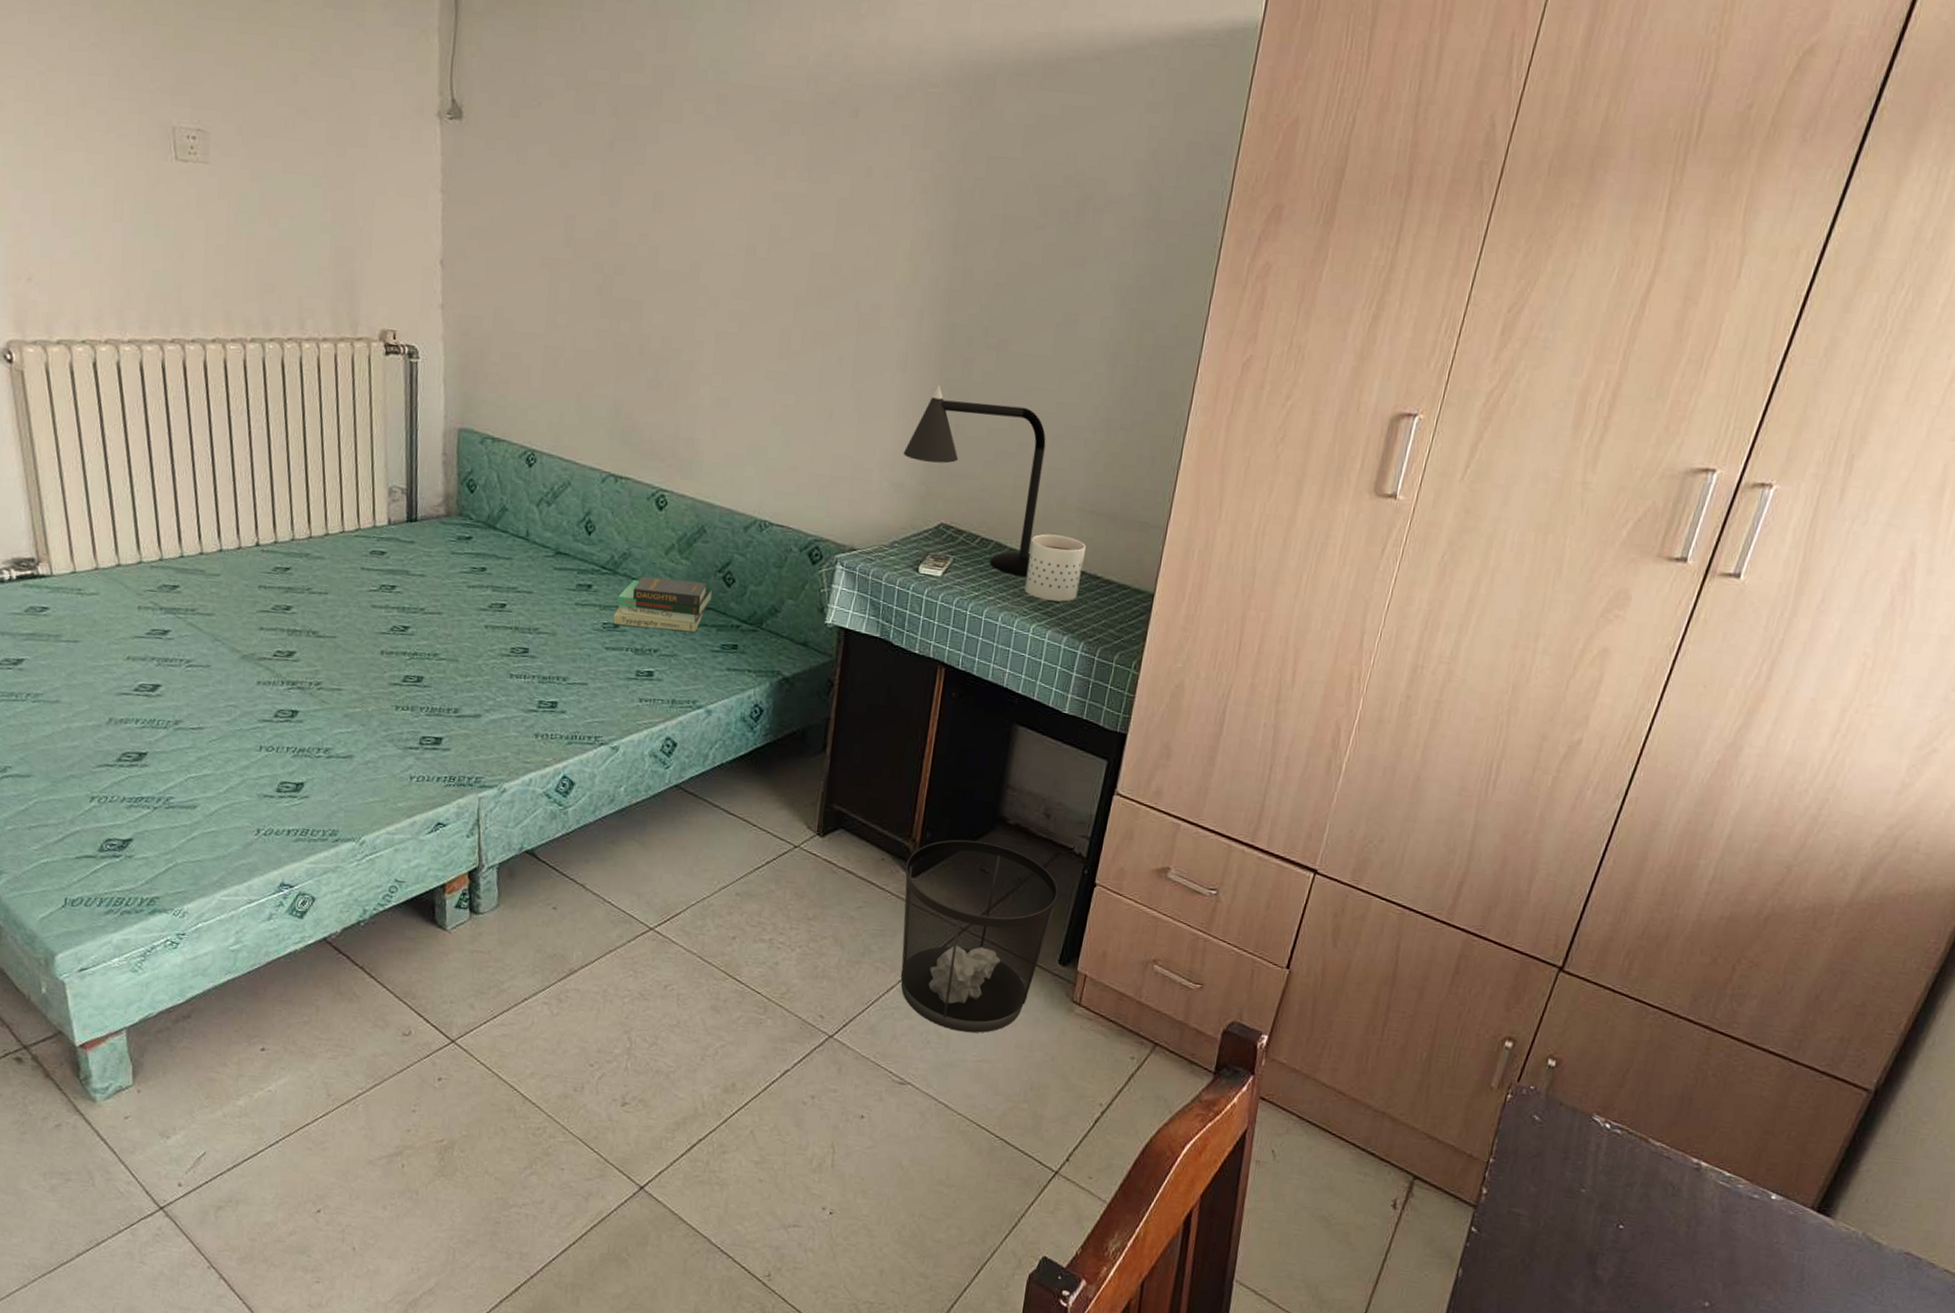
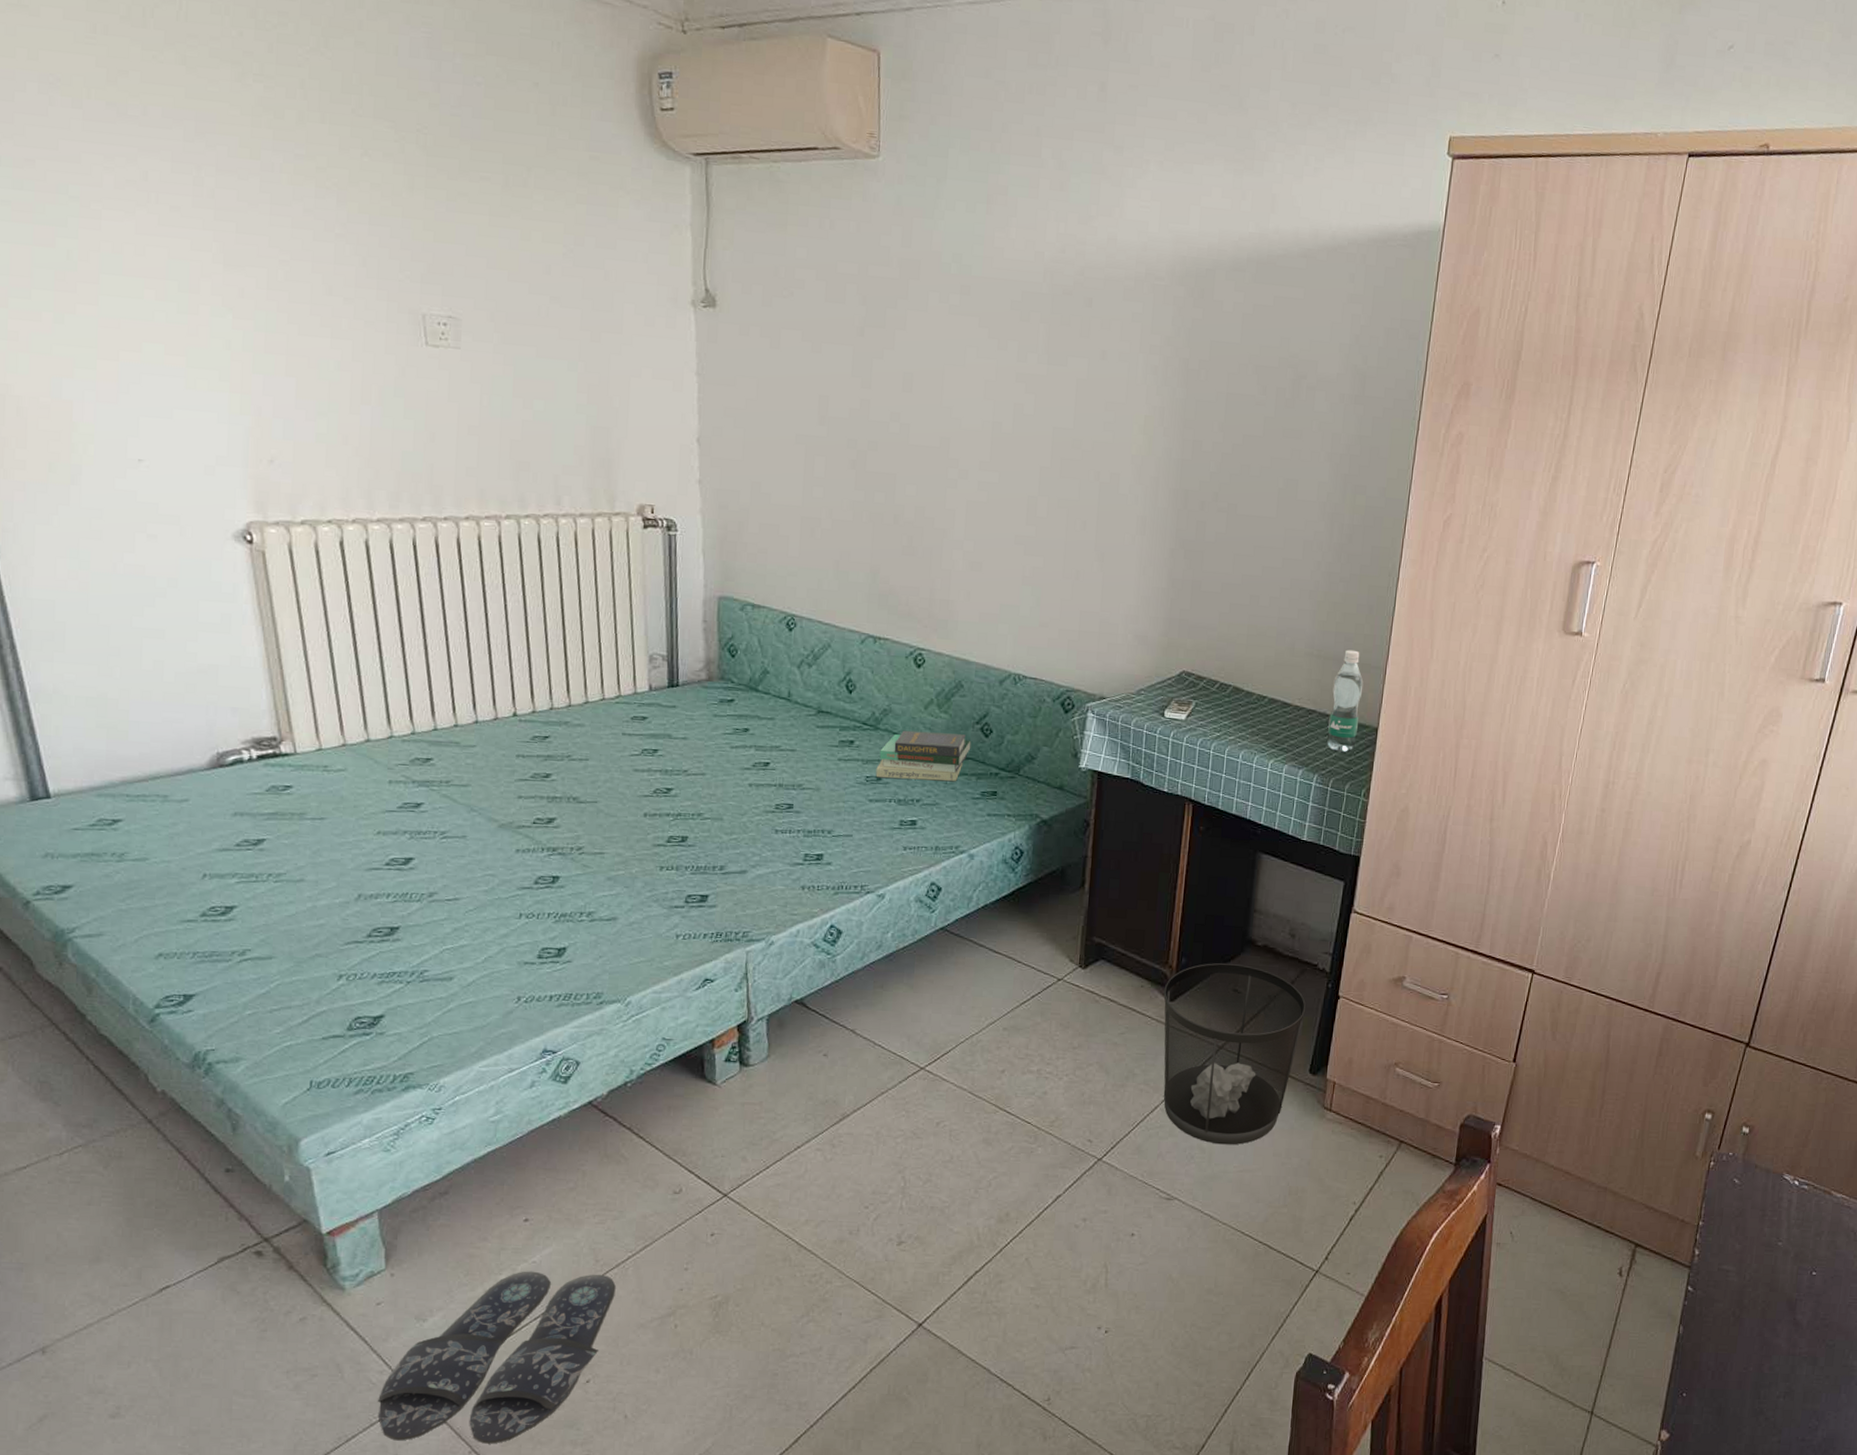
slippers: none [125,1098,346,1262] -> present [378,1271,616,1444]
desk lamp: present [903,384,1046,576] -> none [1145,545,1275,716]
mug: present [1024,534,1086,602] -> none [1261,677,1315,739]
bottle: none [1096,506,1141,619] -> present [1327,649,1364,752]

